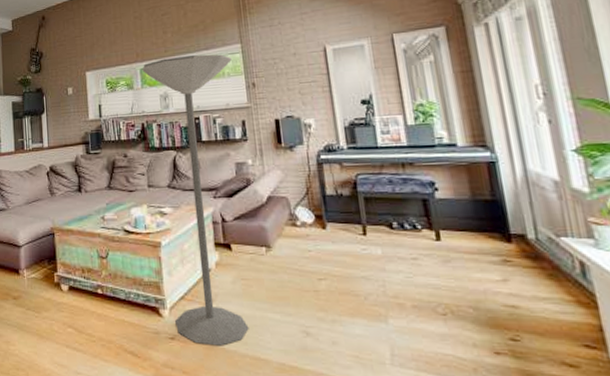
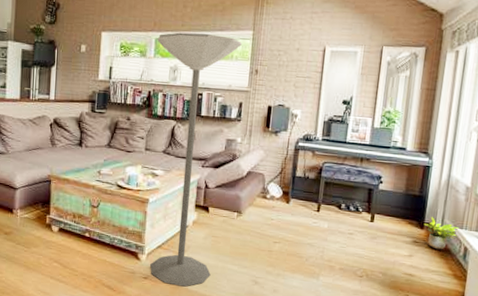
potted plant: none [510,224,565,268] -> present [423,216,459,250]

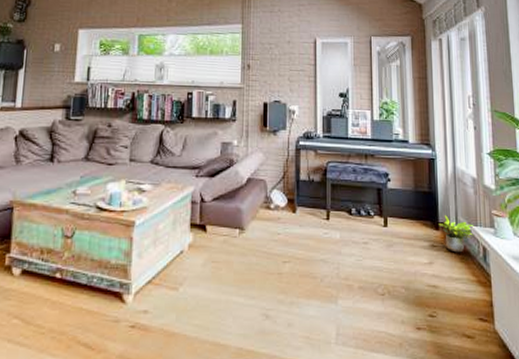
floor lamp: present [150,32,242,287] -> none [138,27,231,333]

